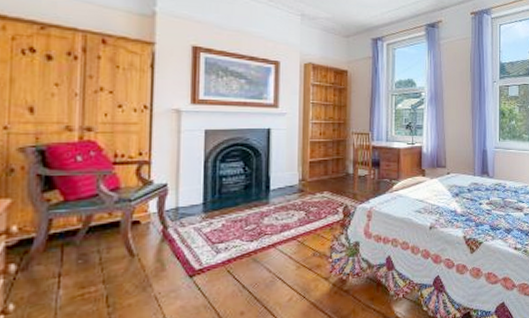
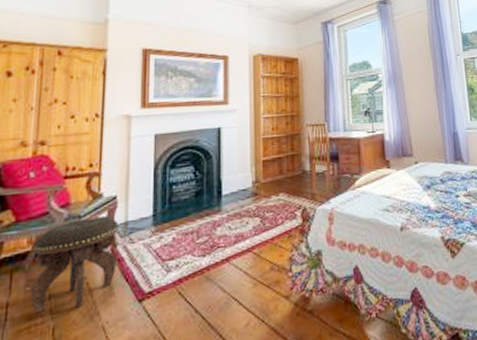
footstool: none [82,200,170,284] -> present [30,215,119,314]

